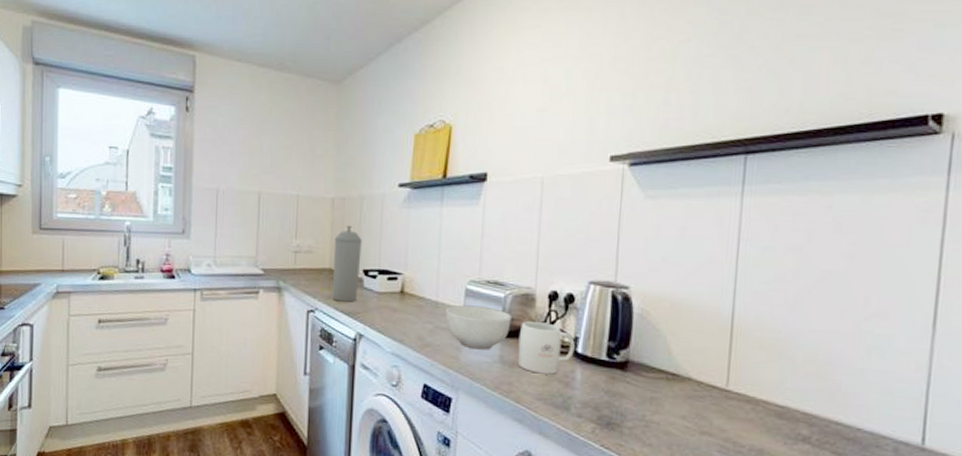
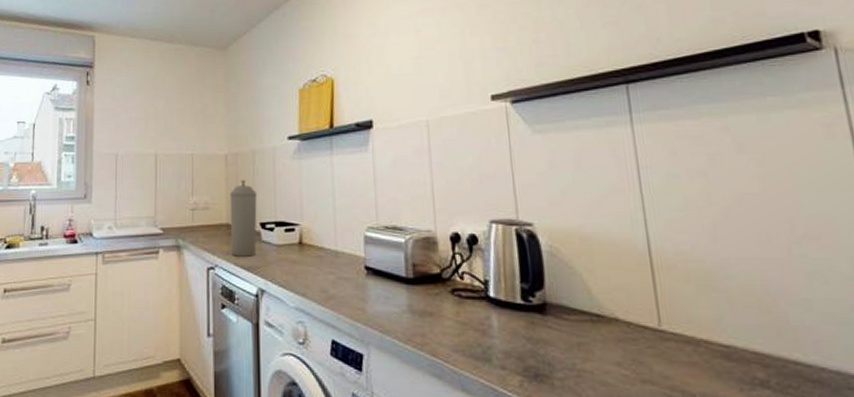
bowl: present [445,305,513,350] -> none [345,253,416,300]
mug: present [517,321,575,375] -> none [425,265,486,323]

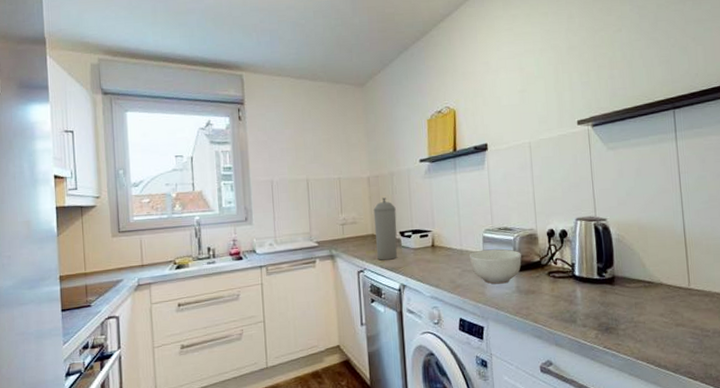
bowl: none [345,253,416,300] -> present [469,248,522,284]

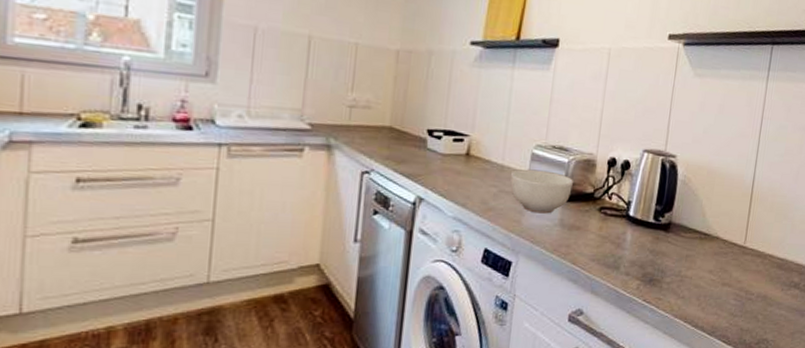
canister: present [373,197,398,260] -> none [392,81,428,164]

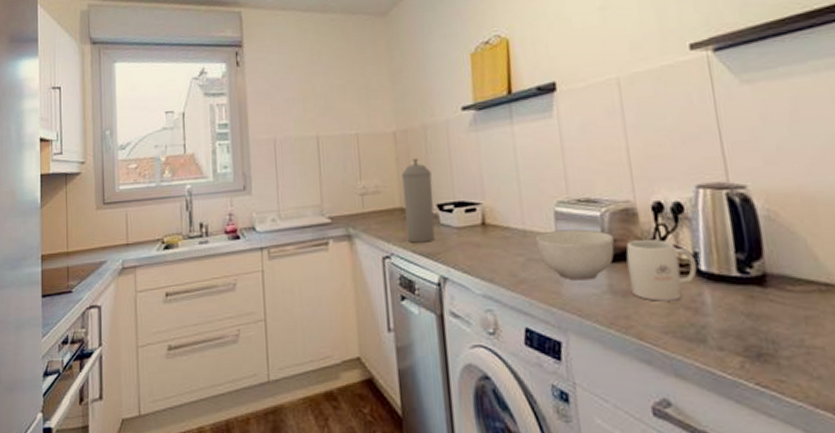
canister: none [392,81,428,164] -> present [401,158,435,243]
mug: none [576,185,628,236] -> present [626,239,697,302]

